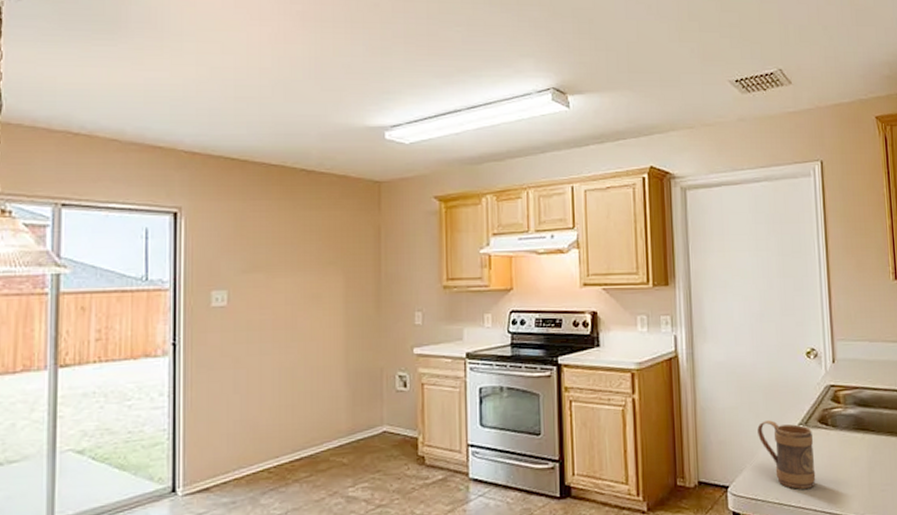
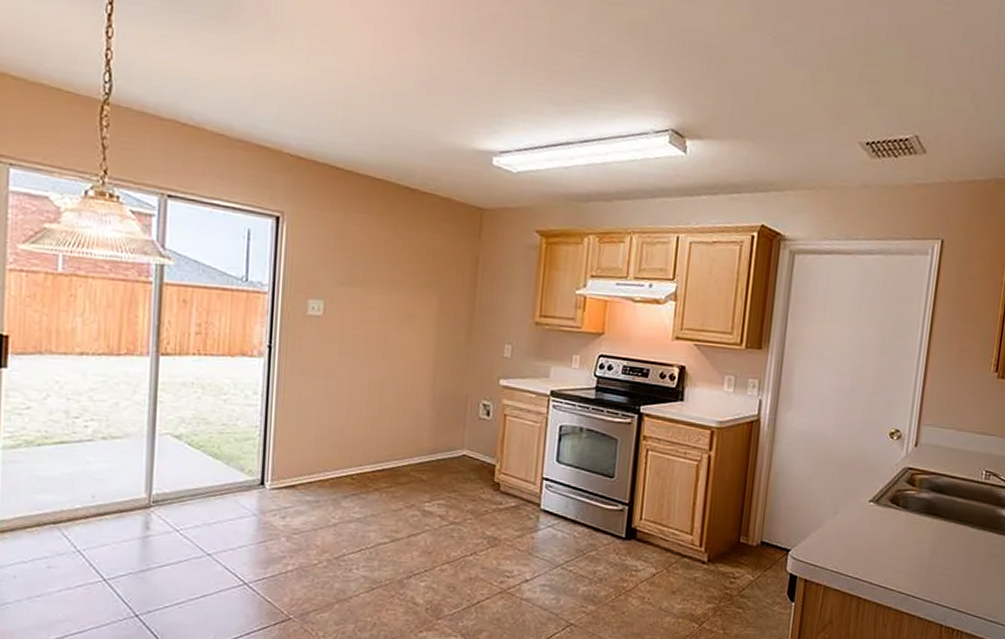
mug: present [757,420,816,489] -> none [827,493,882,562]

